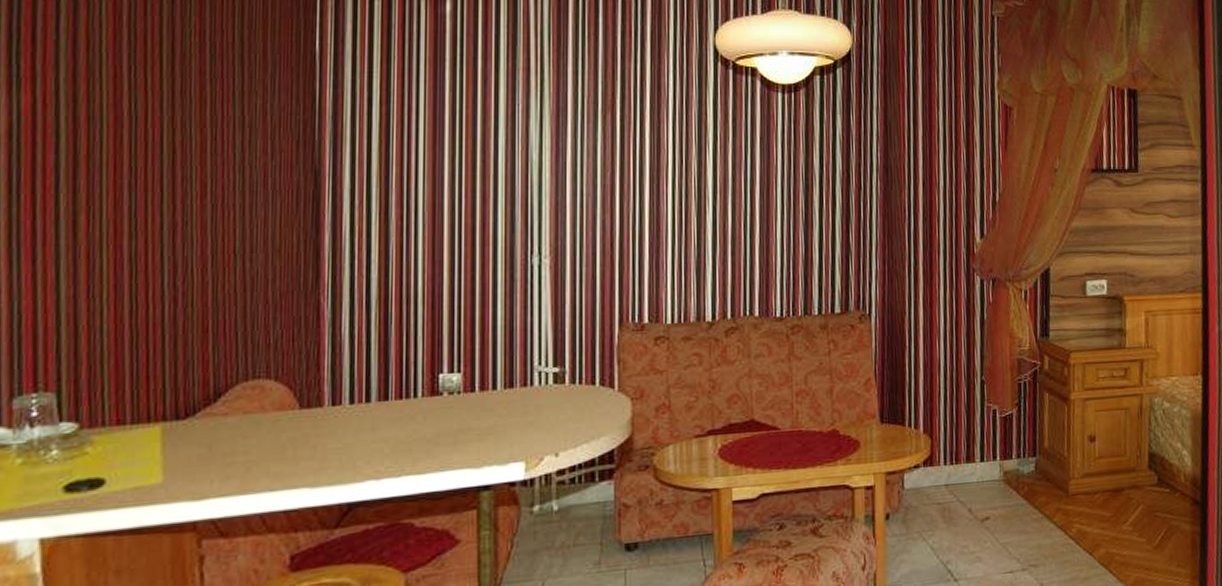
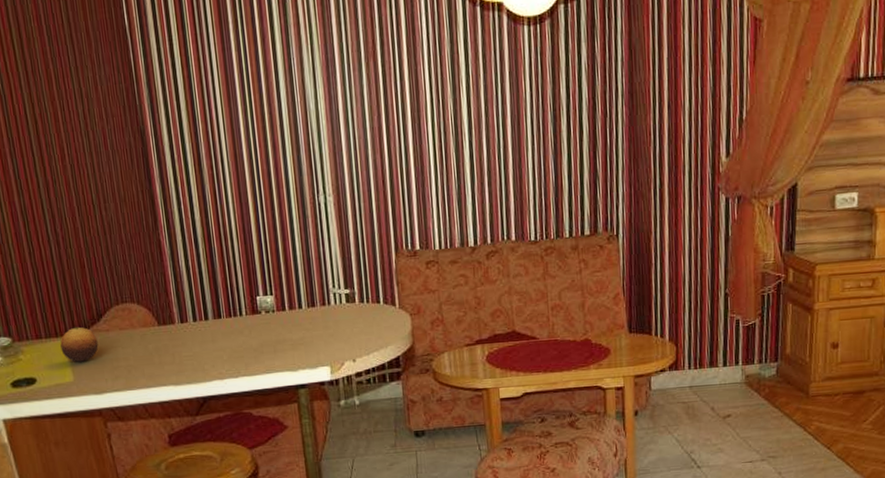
fruit: none [152,409,209,457] -> present [60,326,99,362]

